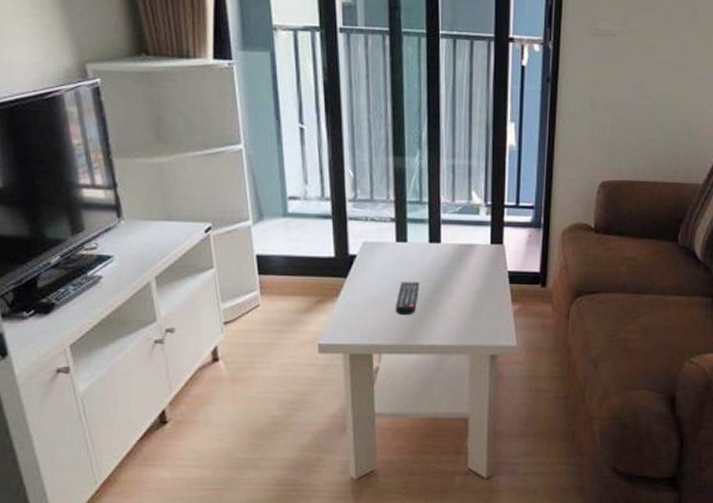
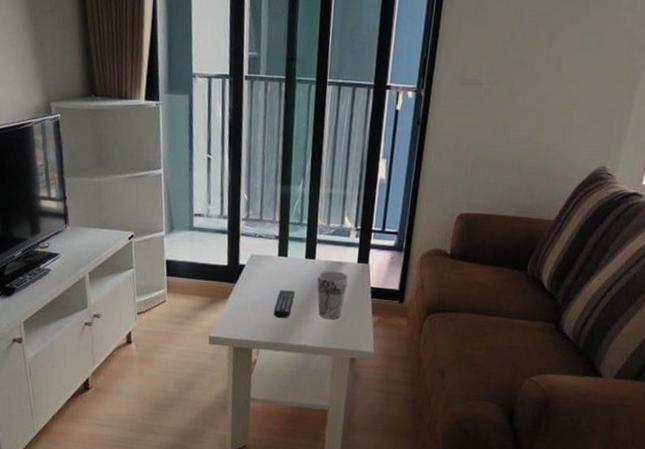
cup: none [444,255,482,313] -> present [316,270,349,320]

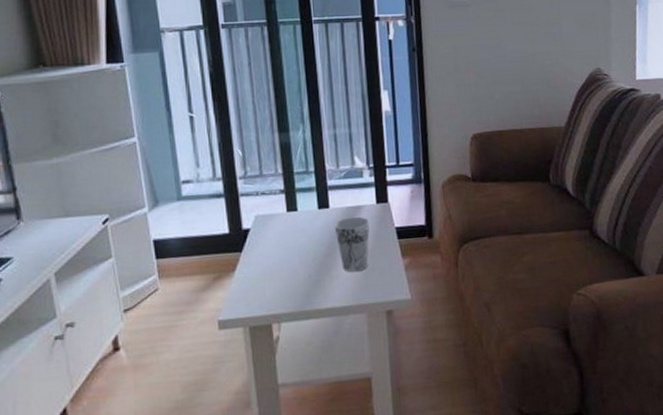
remote control: present [273,289,296,319] -> none [290,247,313,282]

